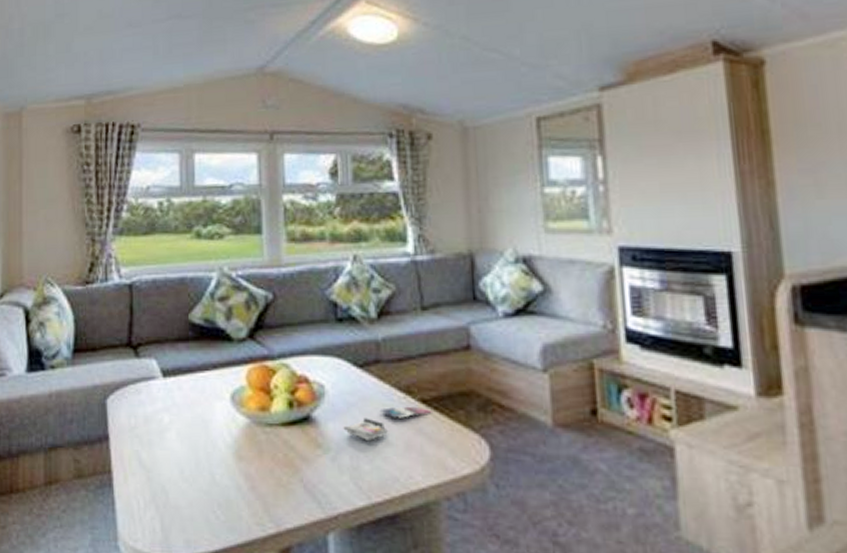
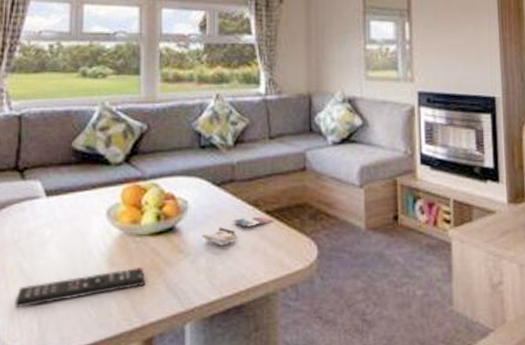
remote control: none [134,462,279,504] -> present [14,267,146,309]

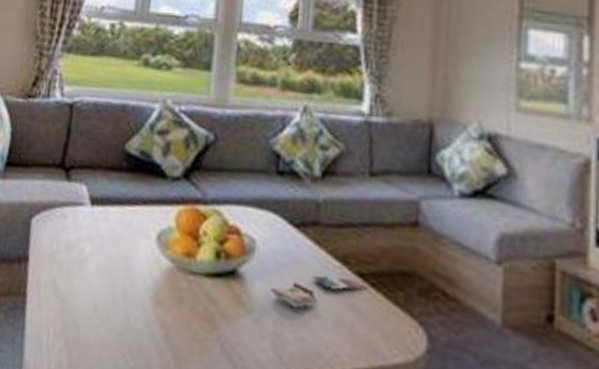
remote control: present [14,267,146,309] -> none [44,308,196,340]

